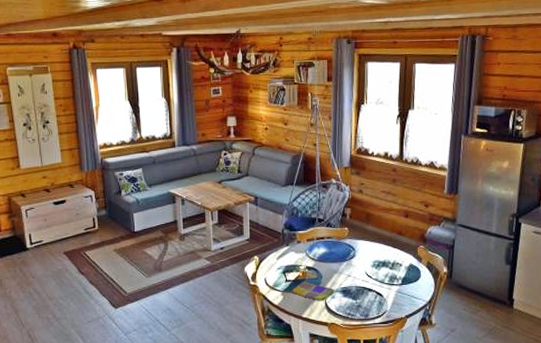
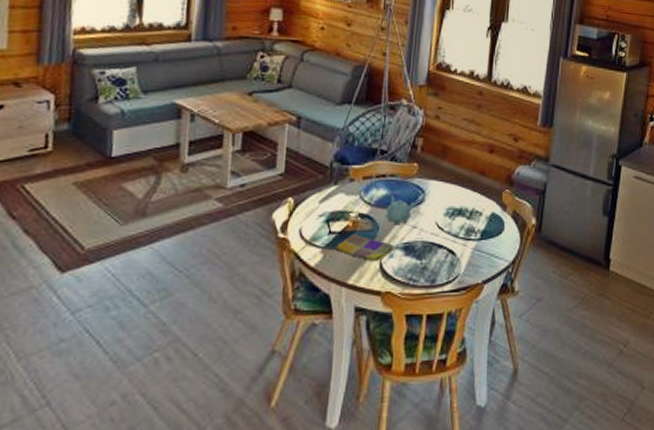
teapot: none [325,252,348,274] -> present [384,195,415,224]

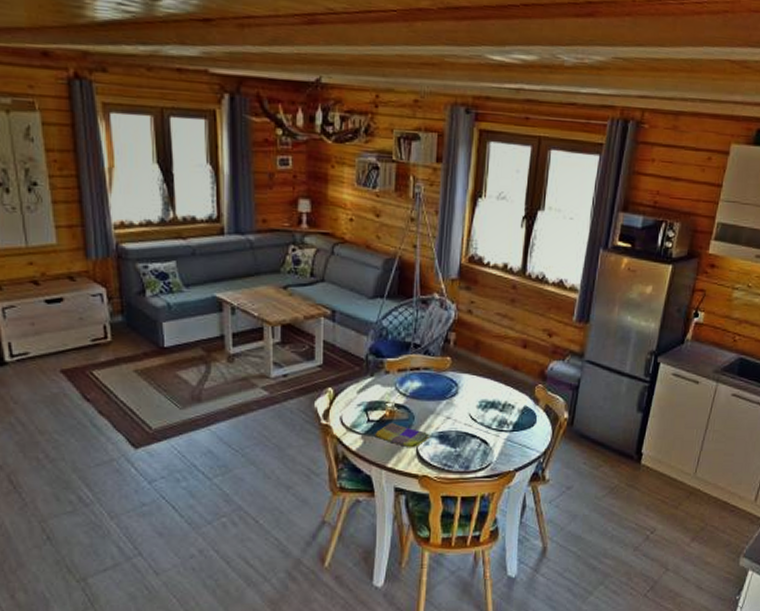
teapot: present [384,195,415,224] -> none [419,387,449,414]

